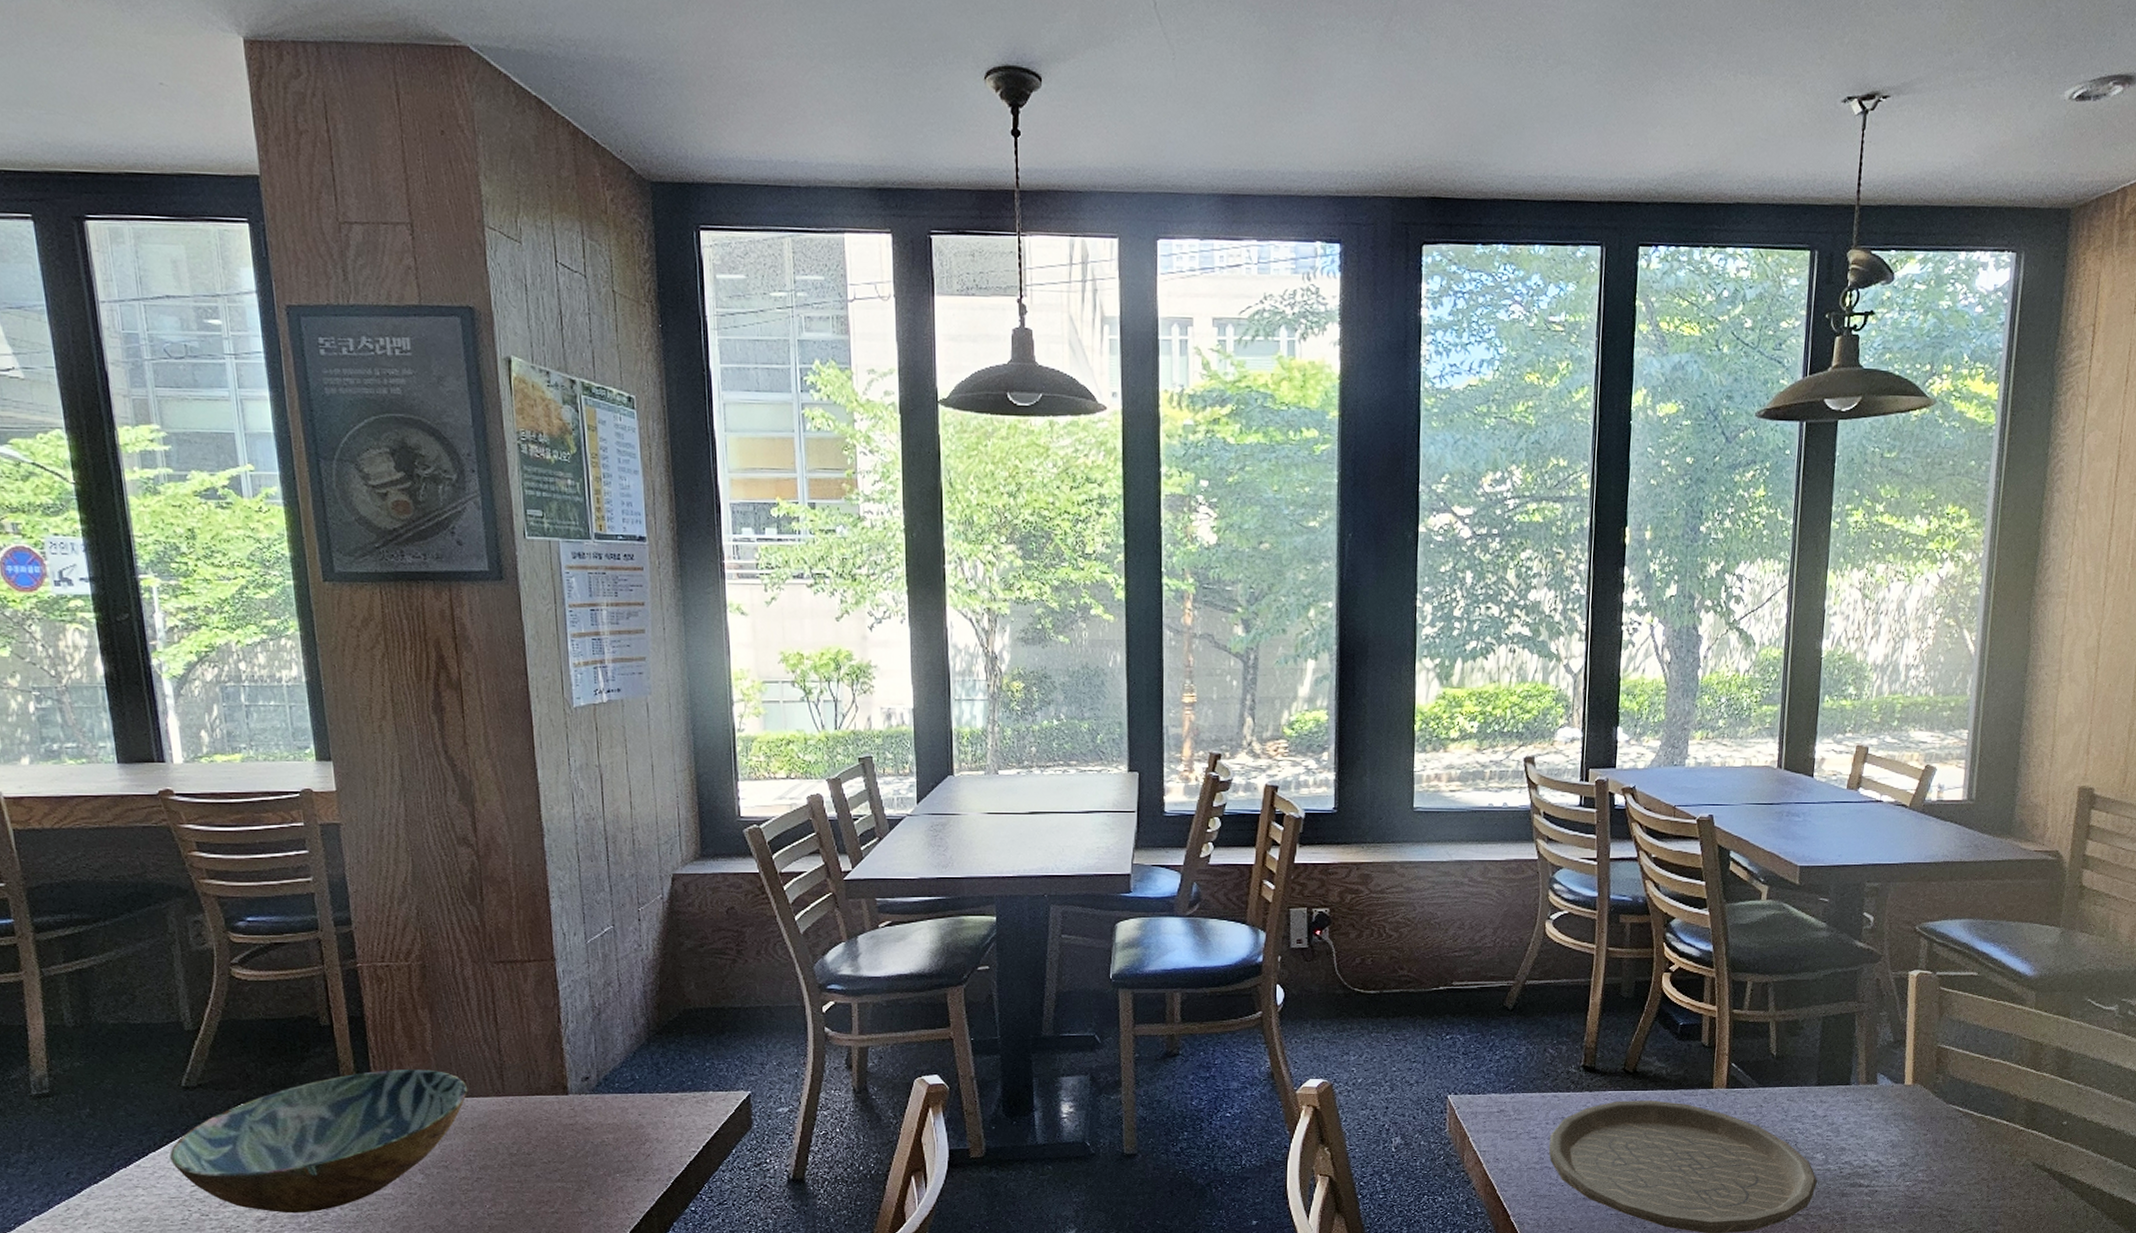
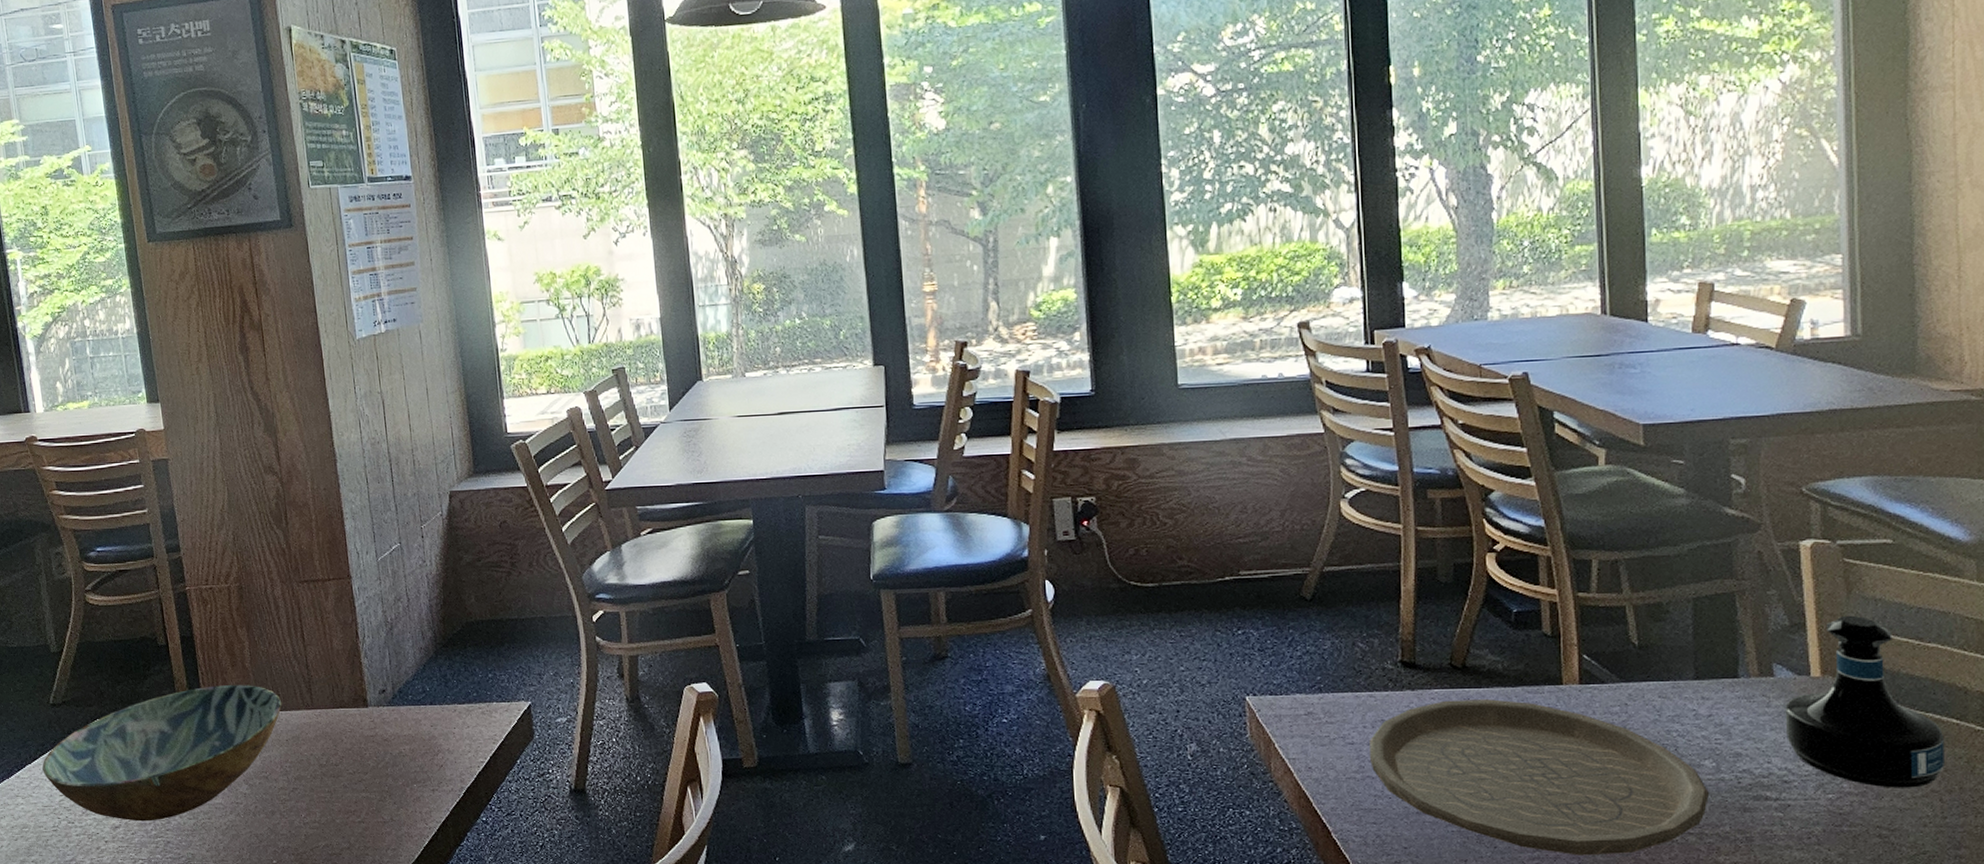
tequila bottle: none [1881,1034,1997,1177] -> present [1785,615,1945,788]

